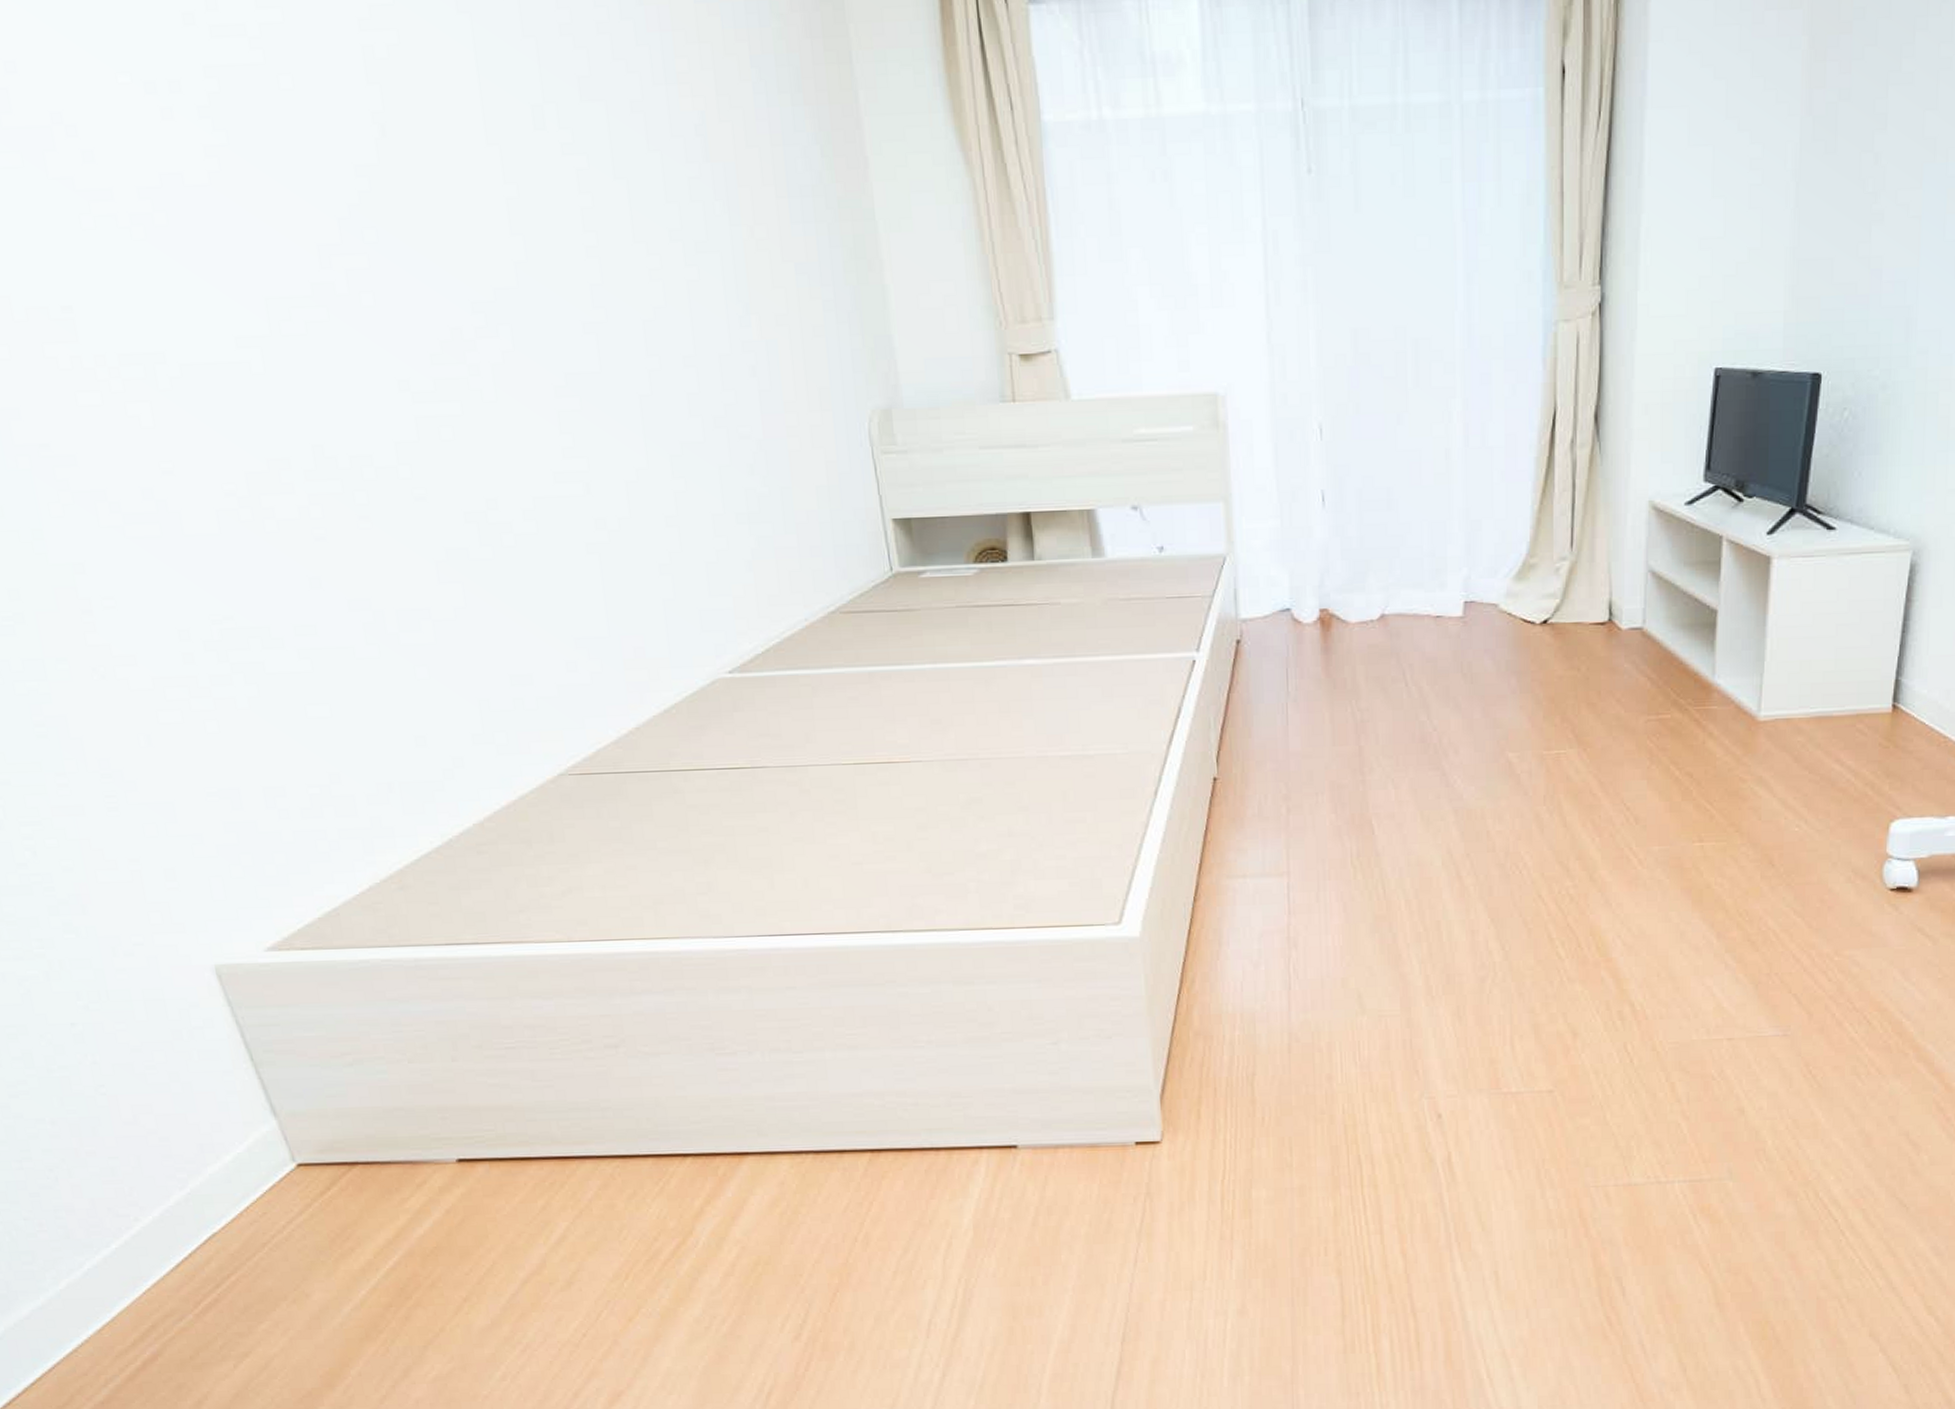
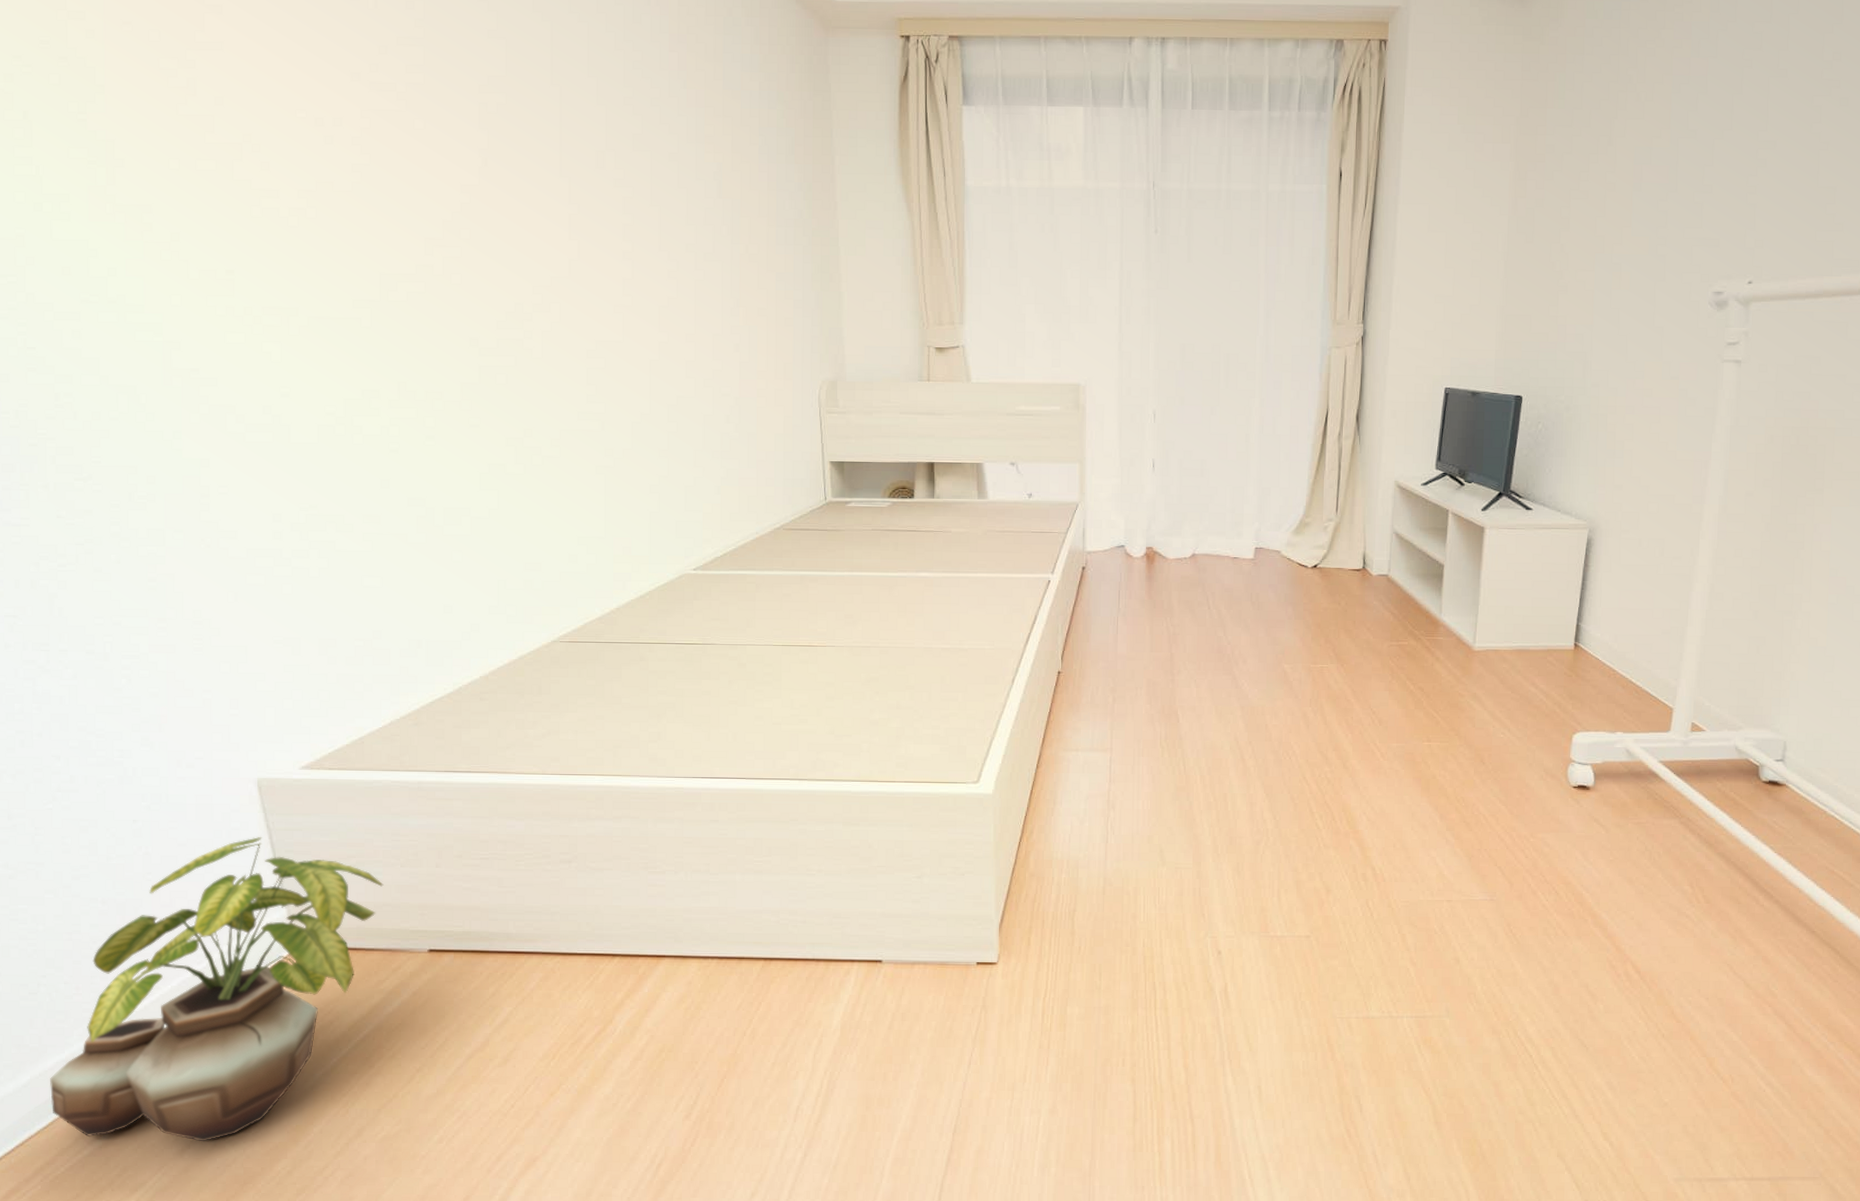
potted plant: none [28,1036,391,1392] -> present [50,837,384,1142]

